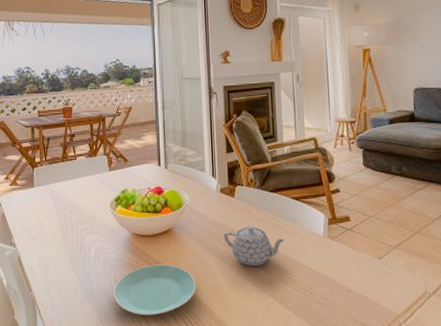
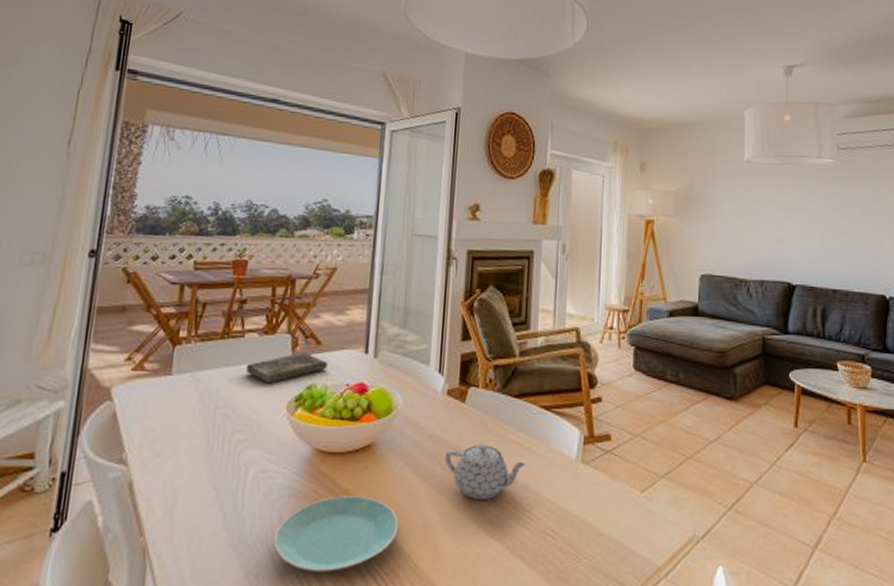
book: none [80,168,134,190] -> present [246,353,328,384]

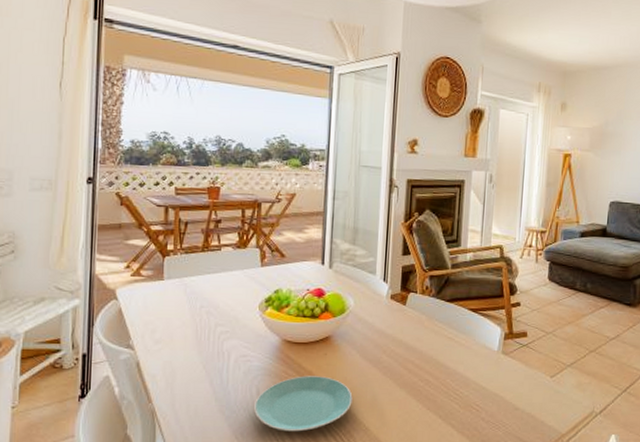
book: present [246,353,328,384] -> none [224,264,291,288]
teapot: present [444,443,527,501] -> none [389,337,457,382]

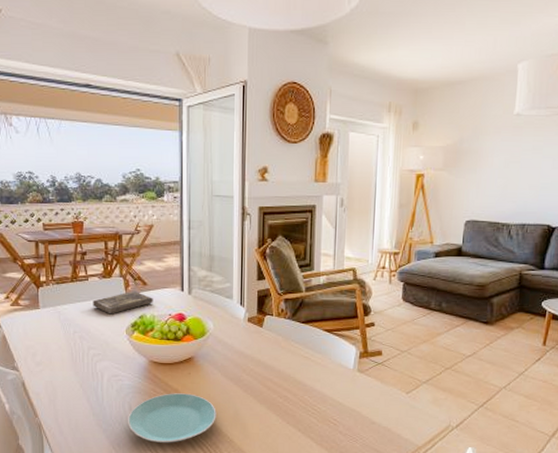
book: none [224,264,291,288] -> present [93,291,153,314]

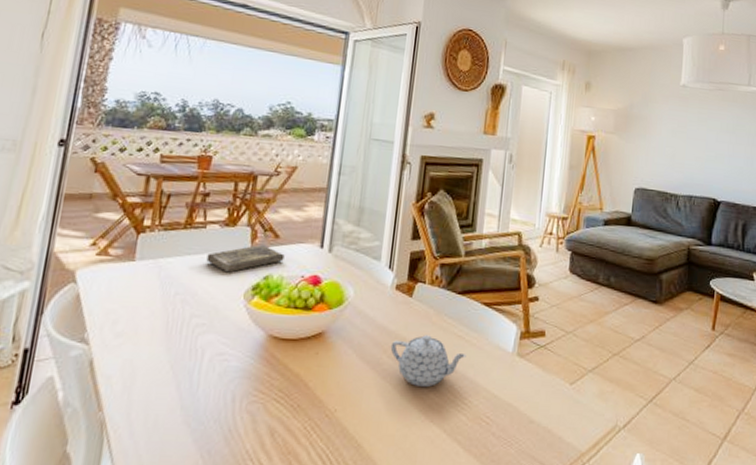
plate: present [127,393,216,443] -> none [225,379,345,449]
teapot: none [248,357,313,398] -> present [390,335,467,388]

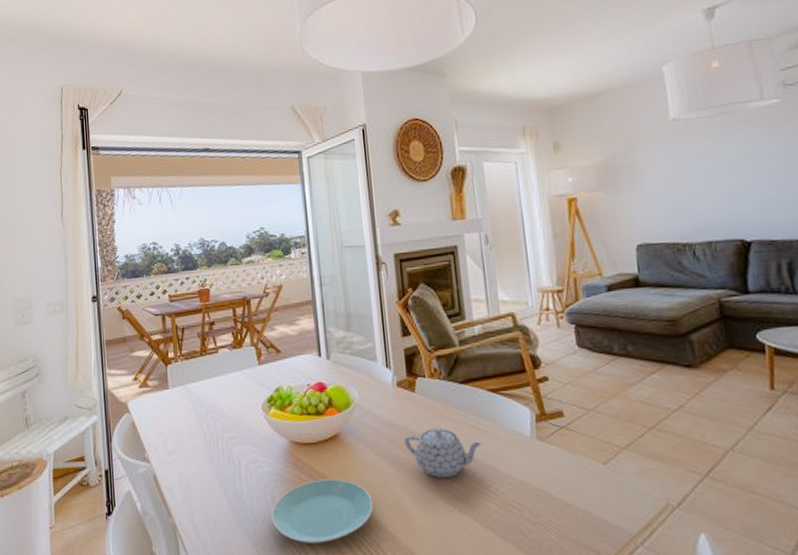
book: present [206,245,285,273] -> none [224,361,289,390]
plate: none [225,379,345,449] -> present [270,479,374,543]

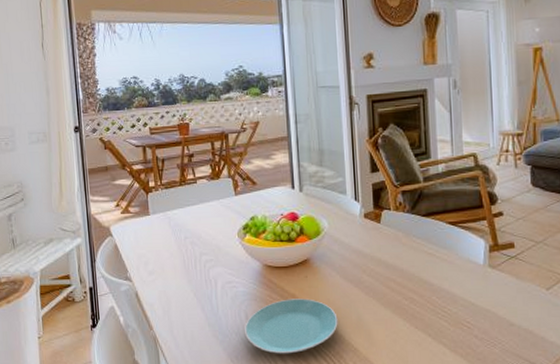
teapot: present [404,427,483,479] -> none [368,255,440,300]

